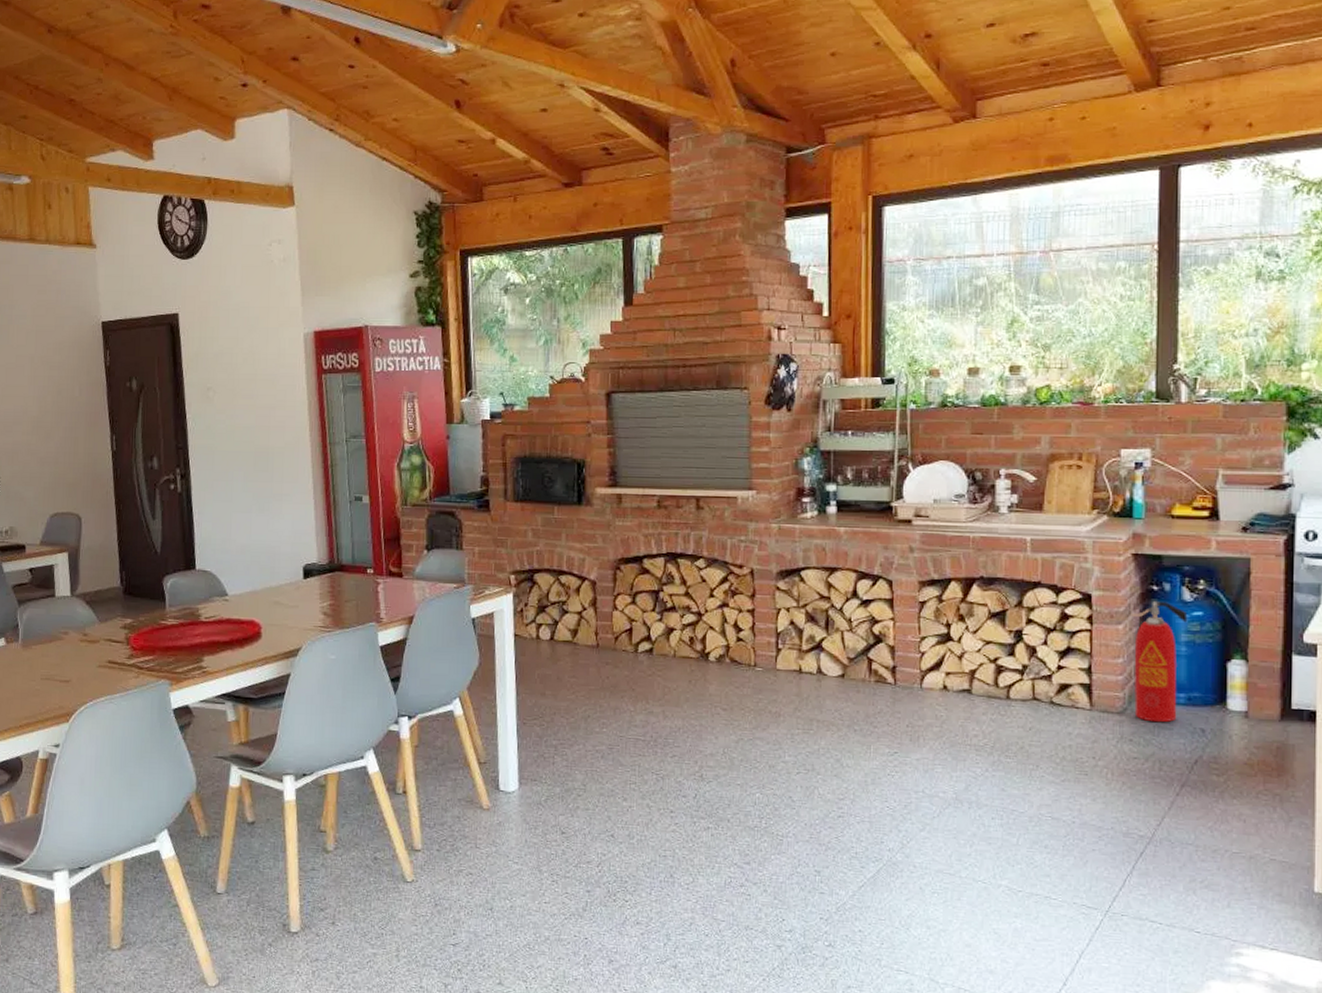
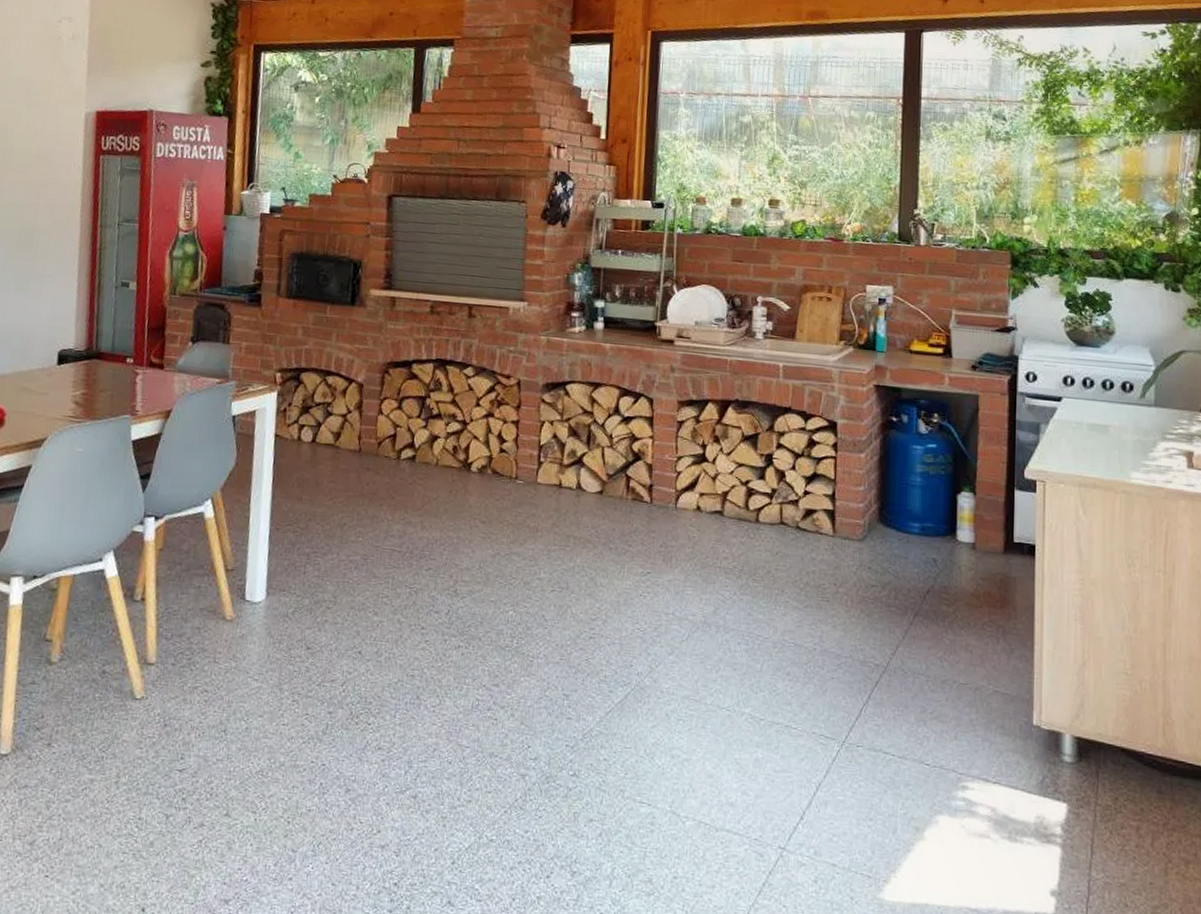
fire extinguisher: present [1130,601,1188,723] -> none [871,432,923,552]

